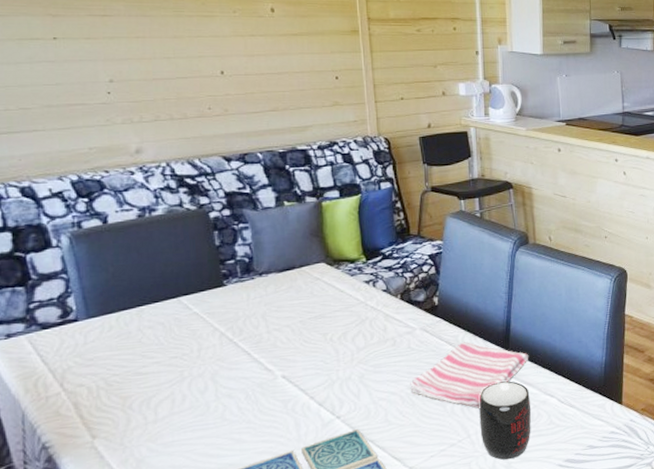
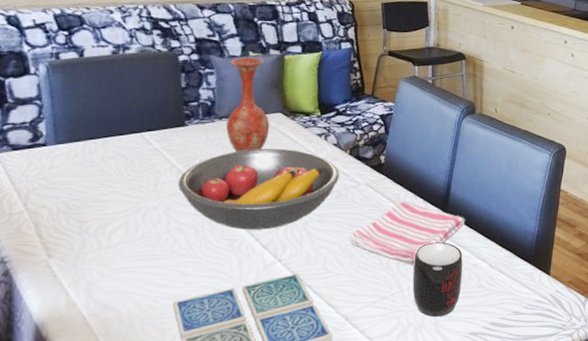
fruit bowl: none [222,300,392,389] -> present [177,148,339,230]
vase: none [265,207,314,308] -> present [226,57,270,152]

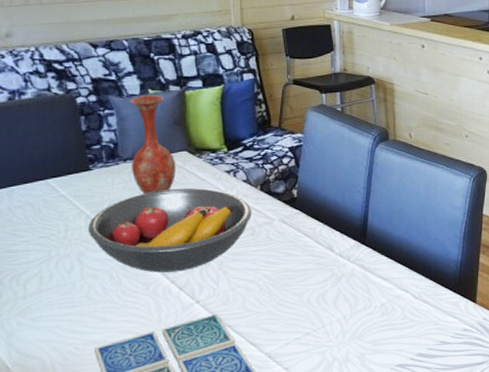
dish towel: present [350,201,466,265] -> none [268,234,385,300]
mug: present [412,242,463,318] -> none [334,275,386,351]

